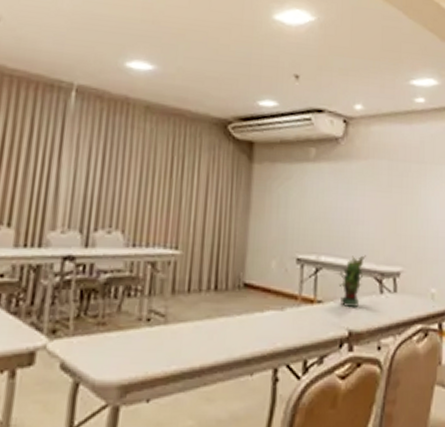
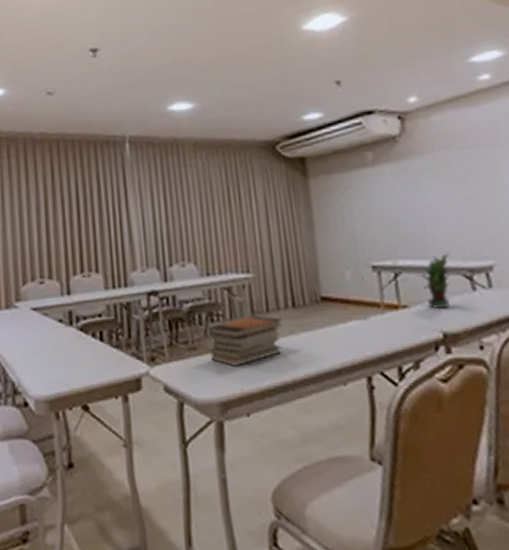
book stack: none [120,294,201,347] -> present [207,315,282,366]

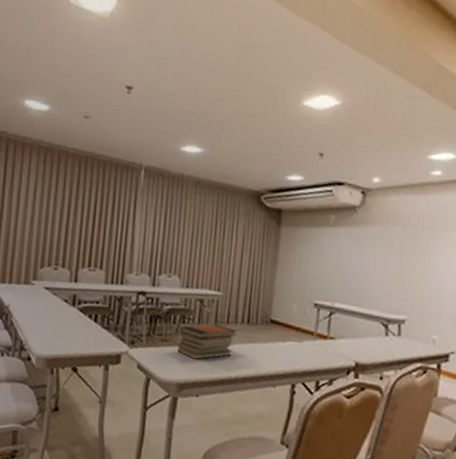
potted plant: present [418,253,450,310] -> none [347,304,375,345]

